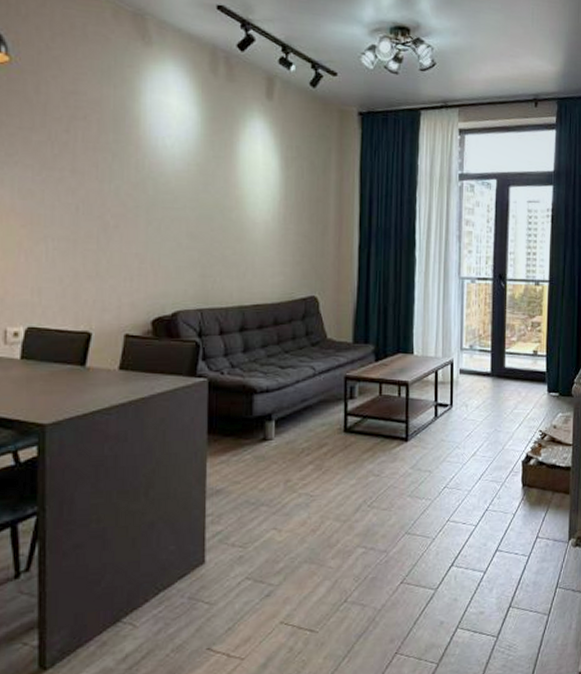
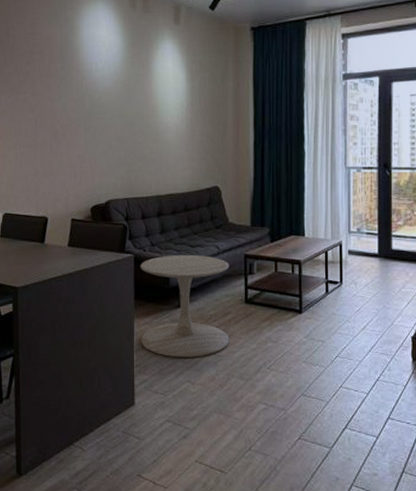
side table: none [215,378,327,502] -> present [140,255,230,358]

